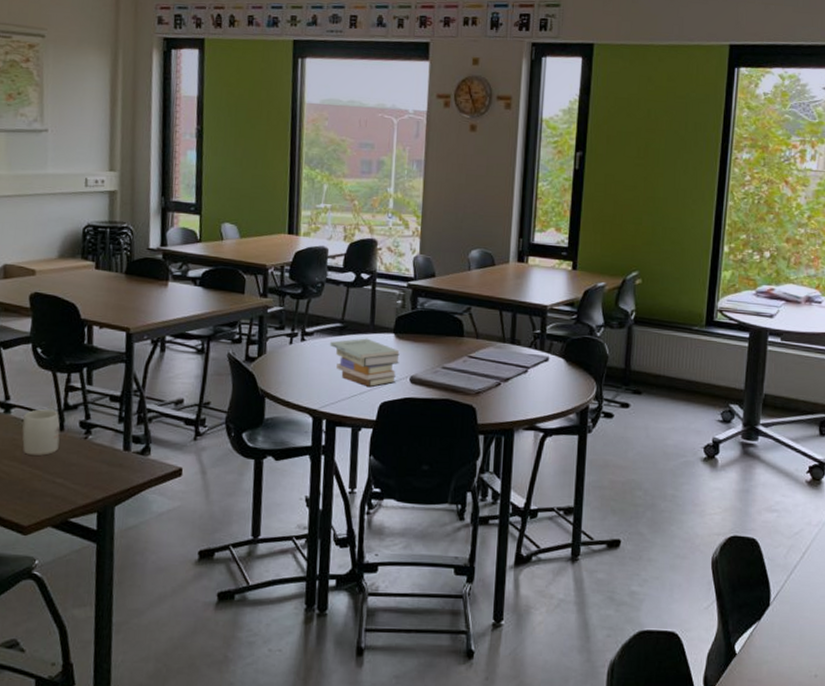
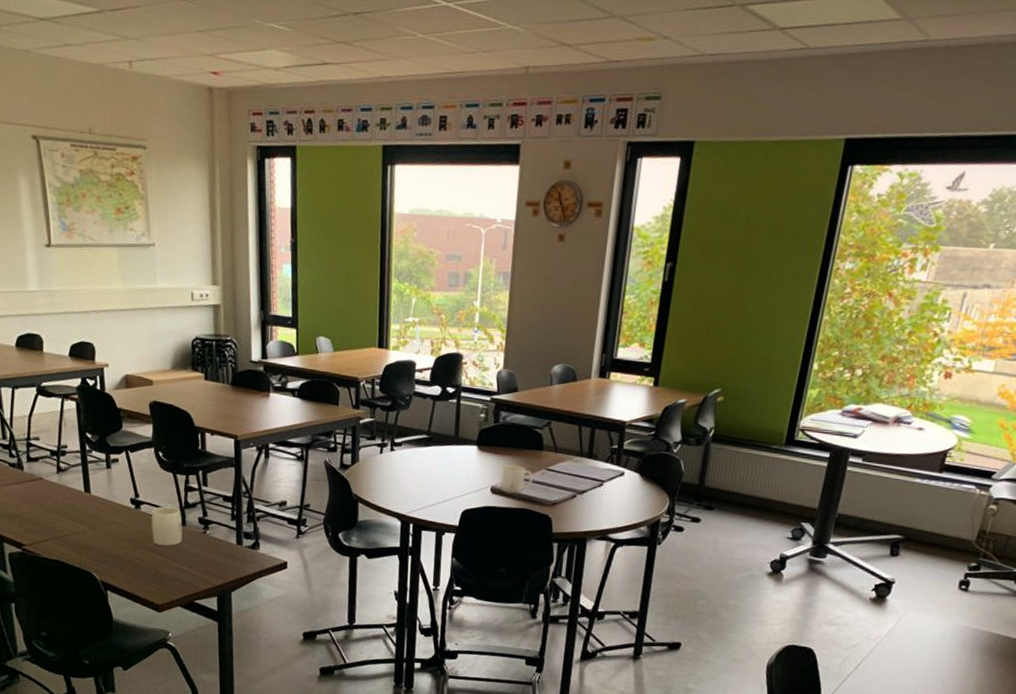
books: present [329,338,400,388] -> none [416,449,482,496]
mug: none [420,352,454,384] -> present [500,464,533,494]

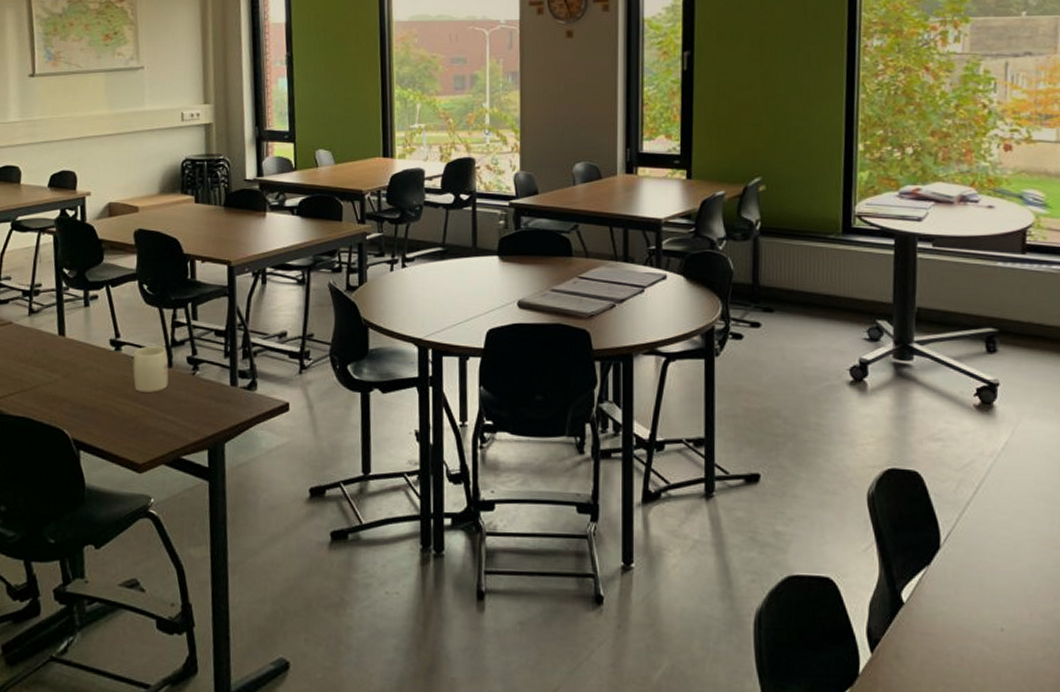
mug: present [500,464,533,494] -> none [527,274,564,308]

